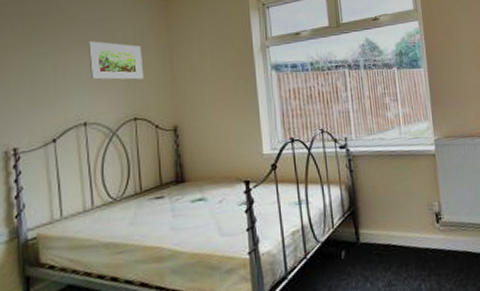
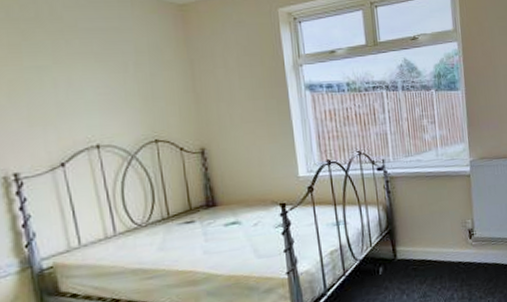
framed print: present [88,41,144,80] -> none [92,54,163,99]

